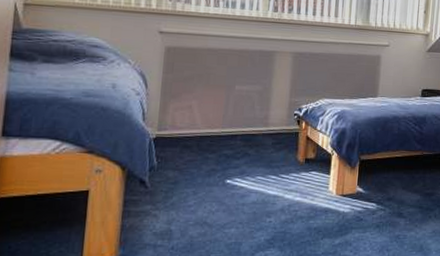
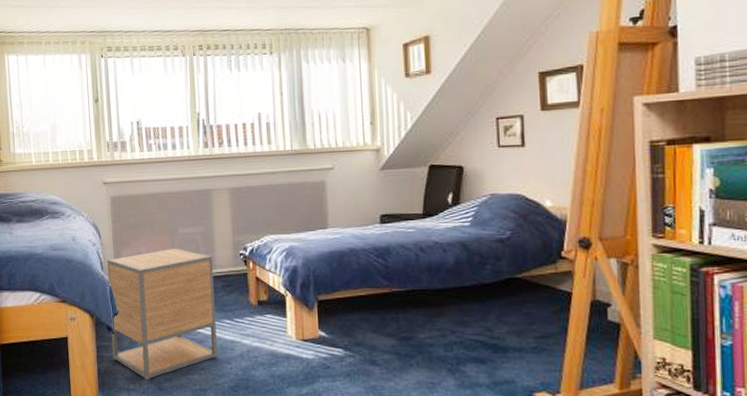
nightstand: none [141,103,267,236] -> present [107,248,218,381]

